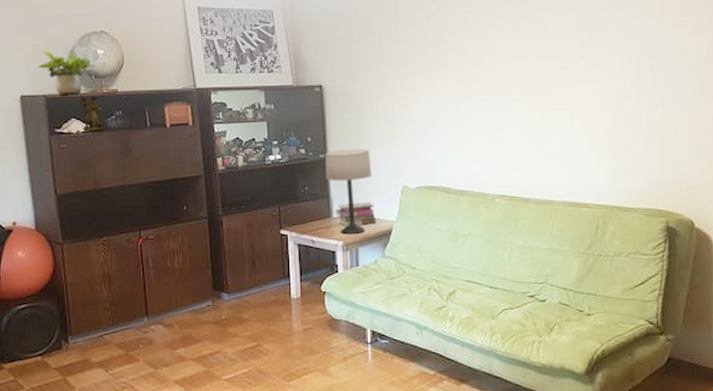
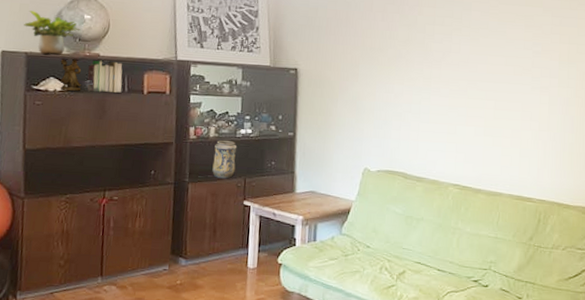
books: none [108,96,145,130] -> present [87,60,123,93]
decorative vase: none [245,169,268,209] -> present [212,140,237,179]
table lamp: present [326,149,372,235] -> none [292,129,337,211]
books: present [336,202,376,226] -> none [299,180,336,203]

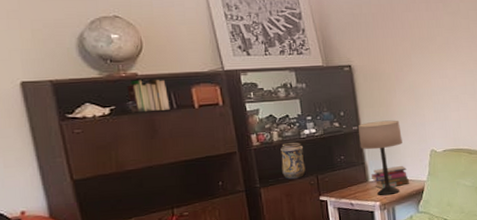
potted plant: present [24,11,80,56] -> none [41,36,109,82]
figurine: present [58,59,82,92] -> none [93,82,124,116]
table lamp: none [292,129,337,211] -> present [358,120,403,196]
books: none [299,180,336,203] -> present [371,166,409,189]

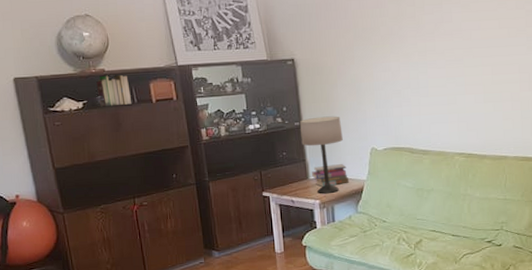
decorative vase: present [280,142,306,180] -> none [227,138,250,174]

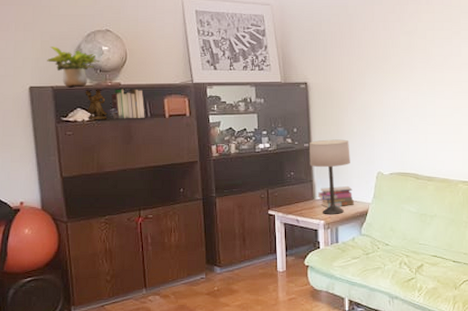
potted plant: none [29,35,82,78] -> present [47,47,100,89]
figurine: none [69,78,94,110] -> present [85,90,108,120]

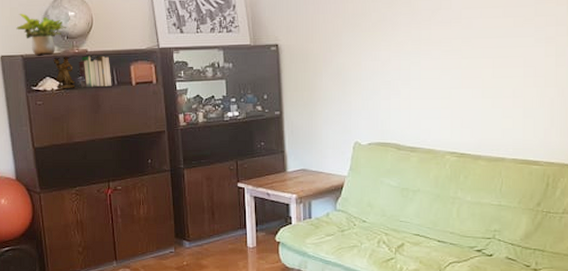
table lamp: present [310,139,350,215] -> none [281,106,325,189]
books: present [318,186,354,207] -> none [290,158,328,180]

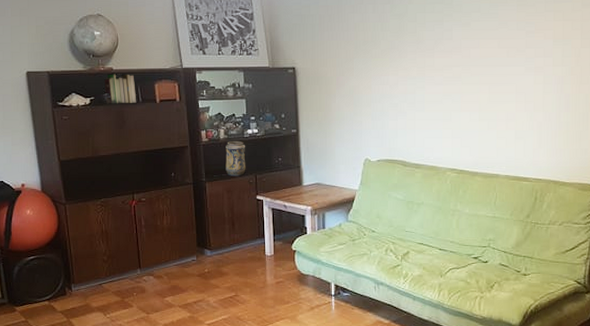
potted plant: present [16,14,67,57] -> none [42,32,93,74]
figurine: present [53,57,76,90] -> none [79,75,101,105]
decorative vase: none [205,125,226,163] -> present [225,141,246,176]

